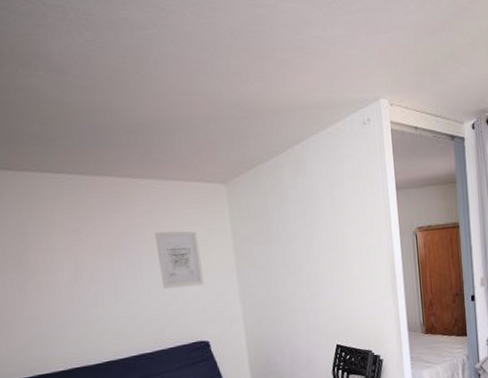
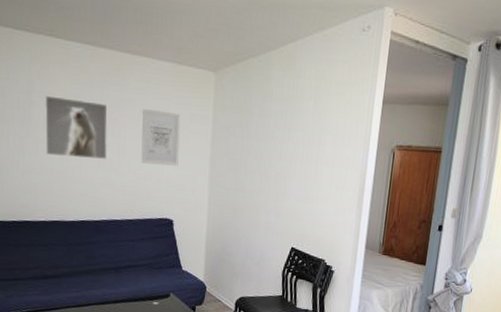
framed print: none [41,233,124,298] -> present [44,95,108,159]

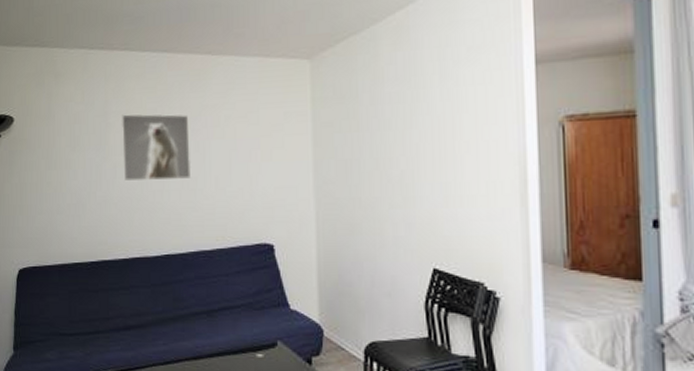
wall art: present [141,108,181,166] -> none [229,113,275,179]

